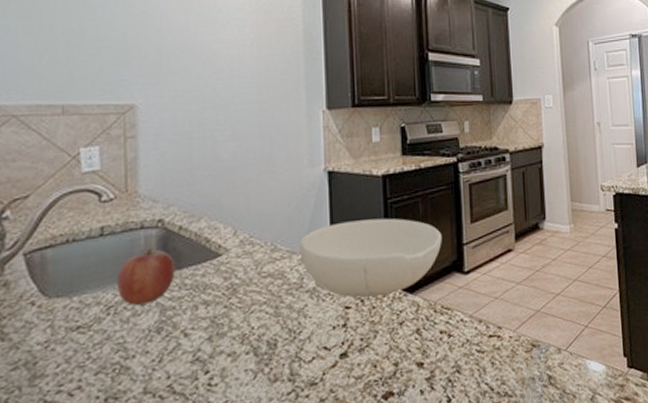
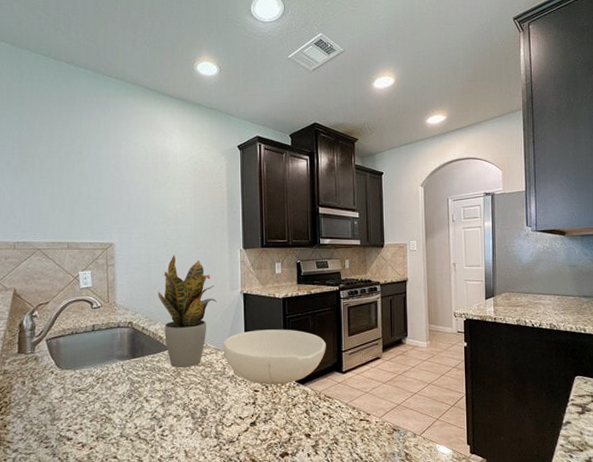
fruit: present [116,247,176,305] -> none [102,340,140,378]
potted plant: none [203,119,291,284] -> present [158,254,217,369]

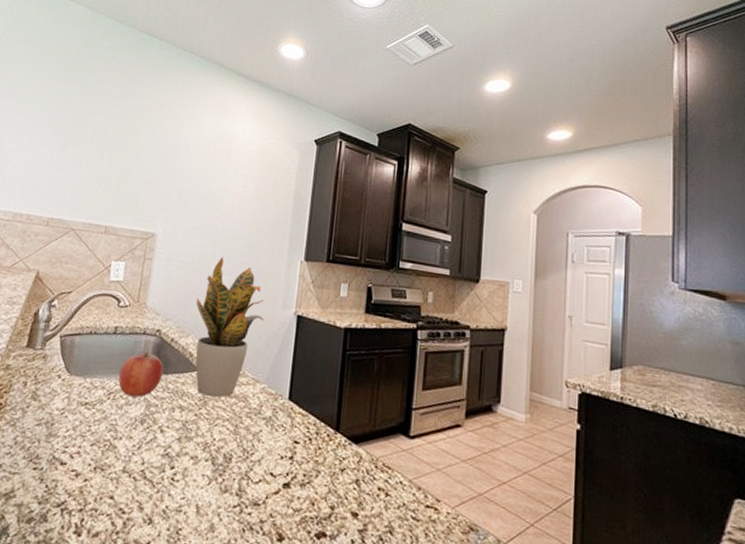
fruit: none [102,340,140,378] -> present [118,351,164,397]
bowl: present [223,329,326,385] -> none [262,363,393,440]

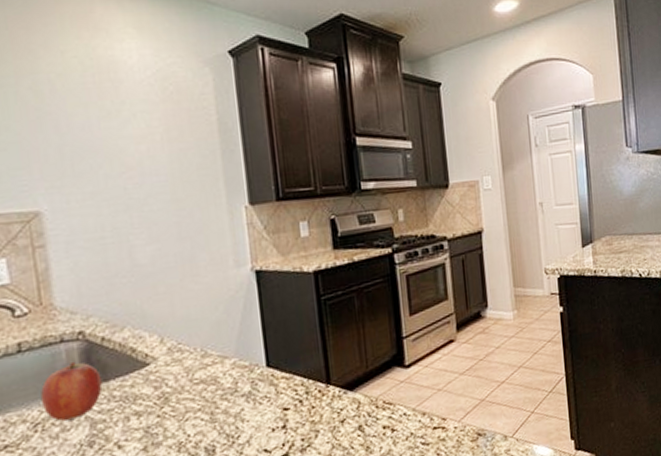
potted plant: present [195,256,265,398] -> none [121,221,217,392]

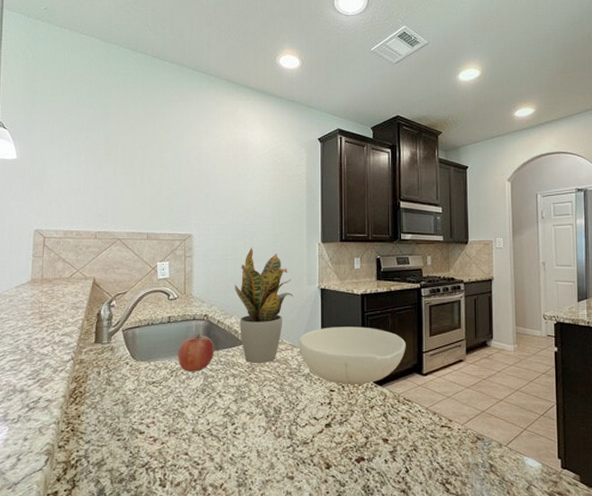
potted plant: none [121,221,217,392] -> present [234,247,294,364]
bowl: none [230,315,381,399] -> present [299,327,406,385]

